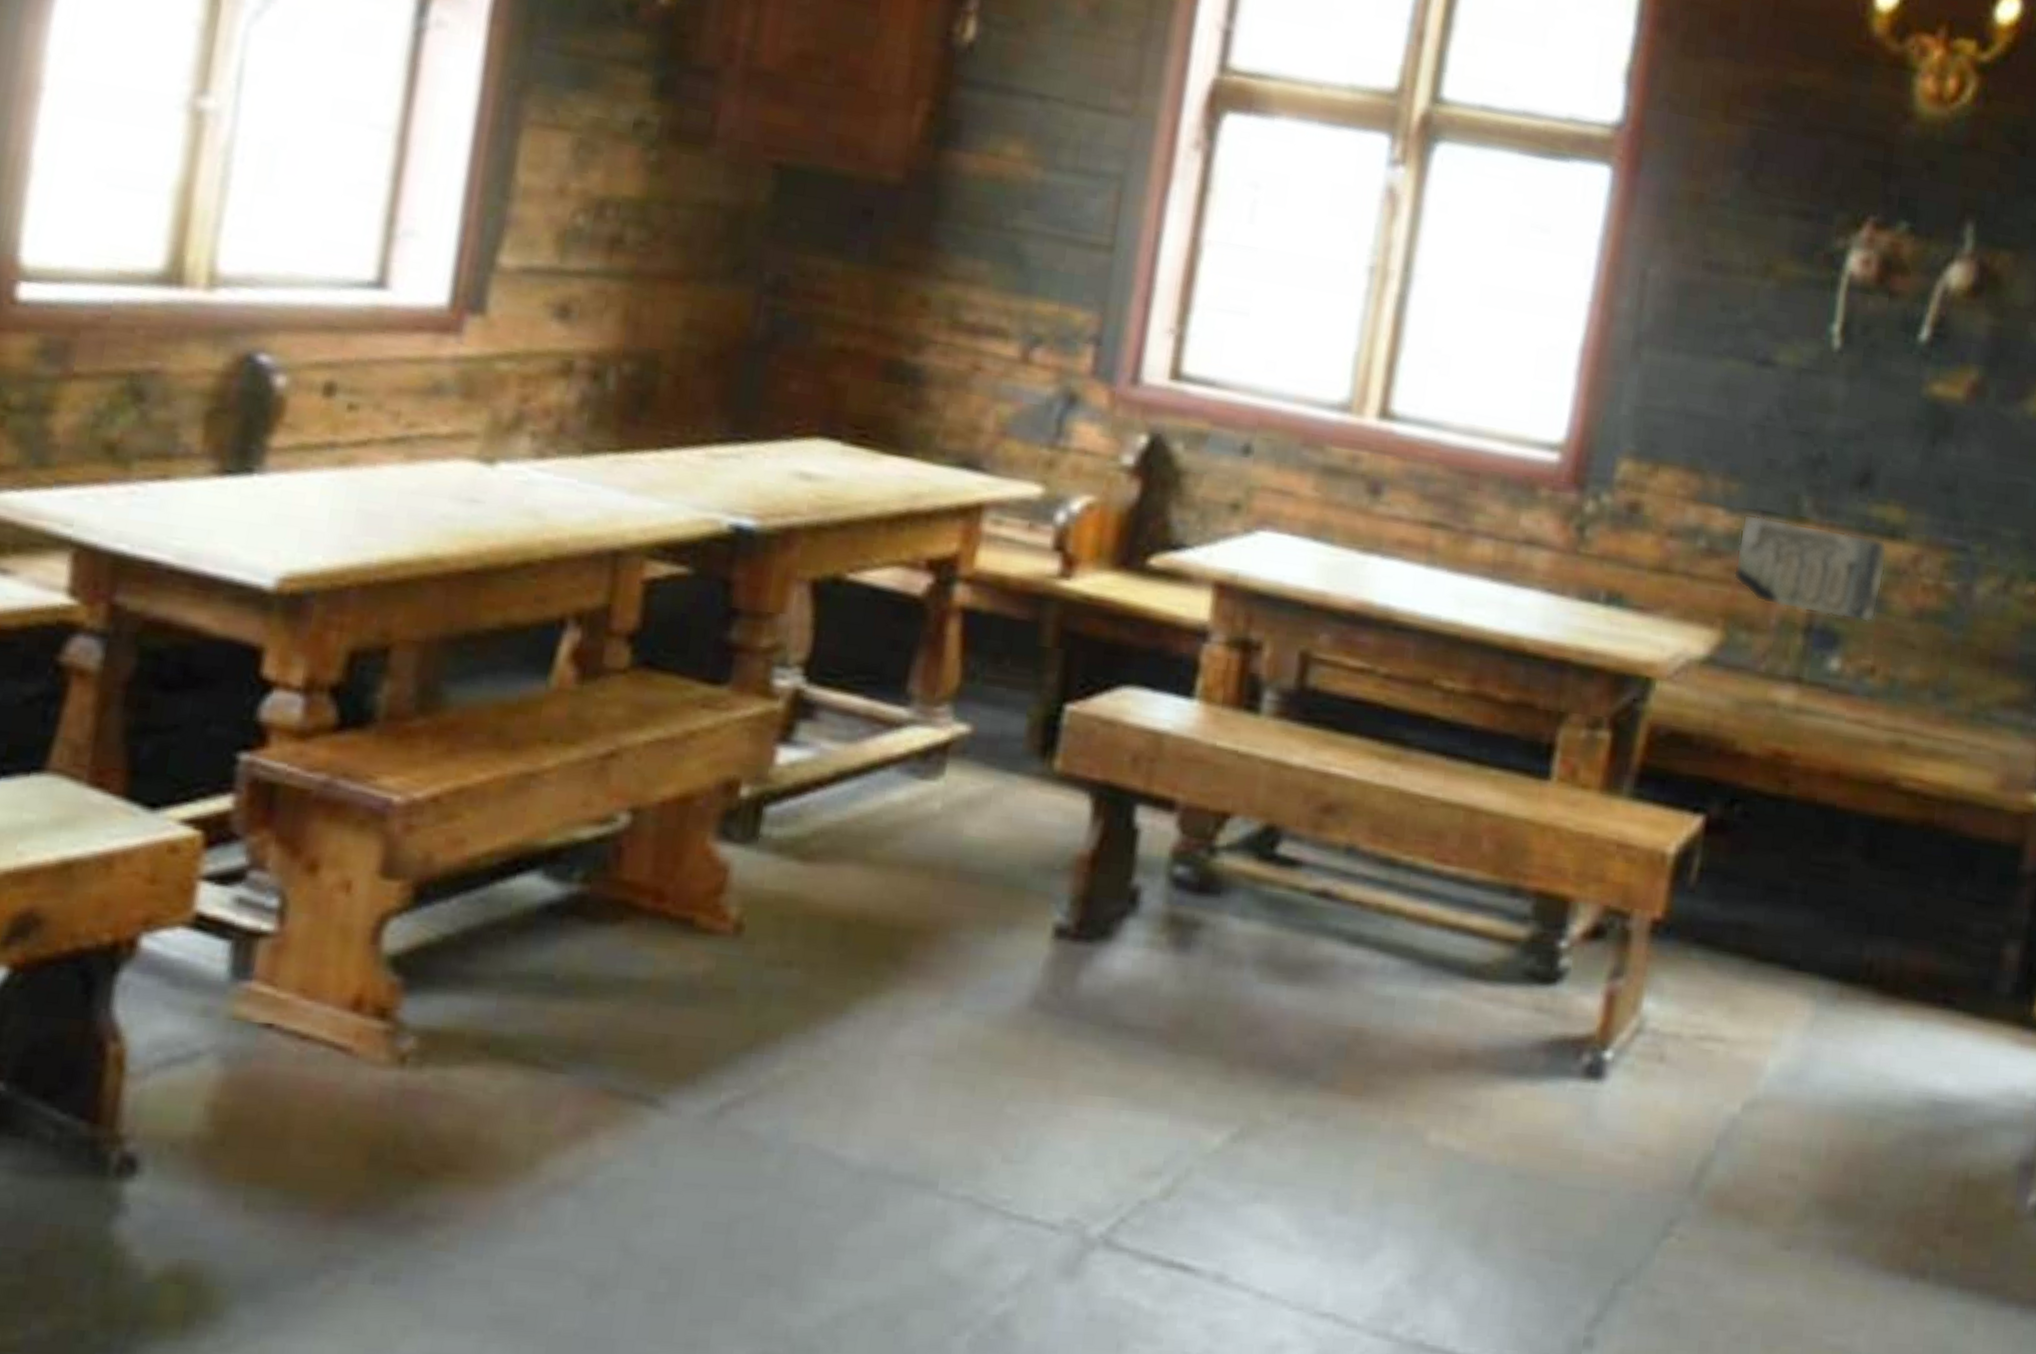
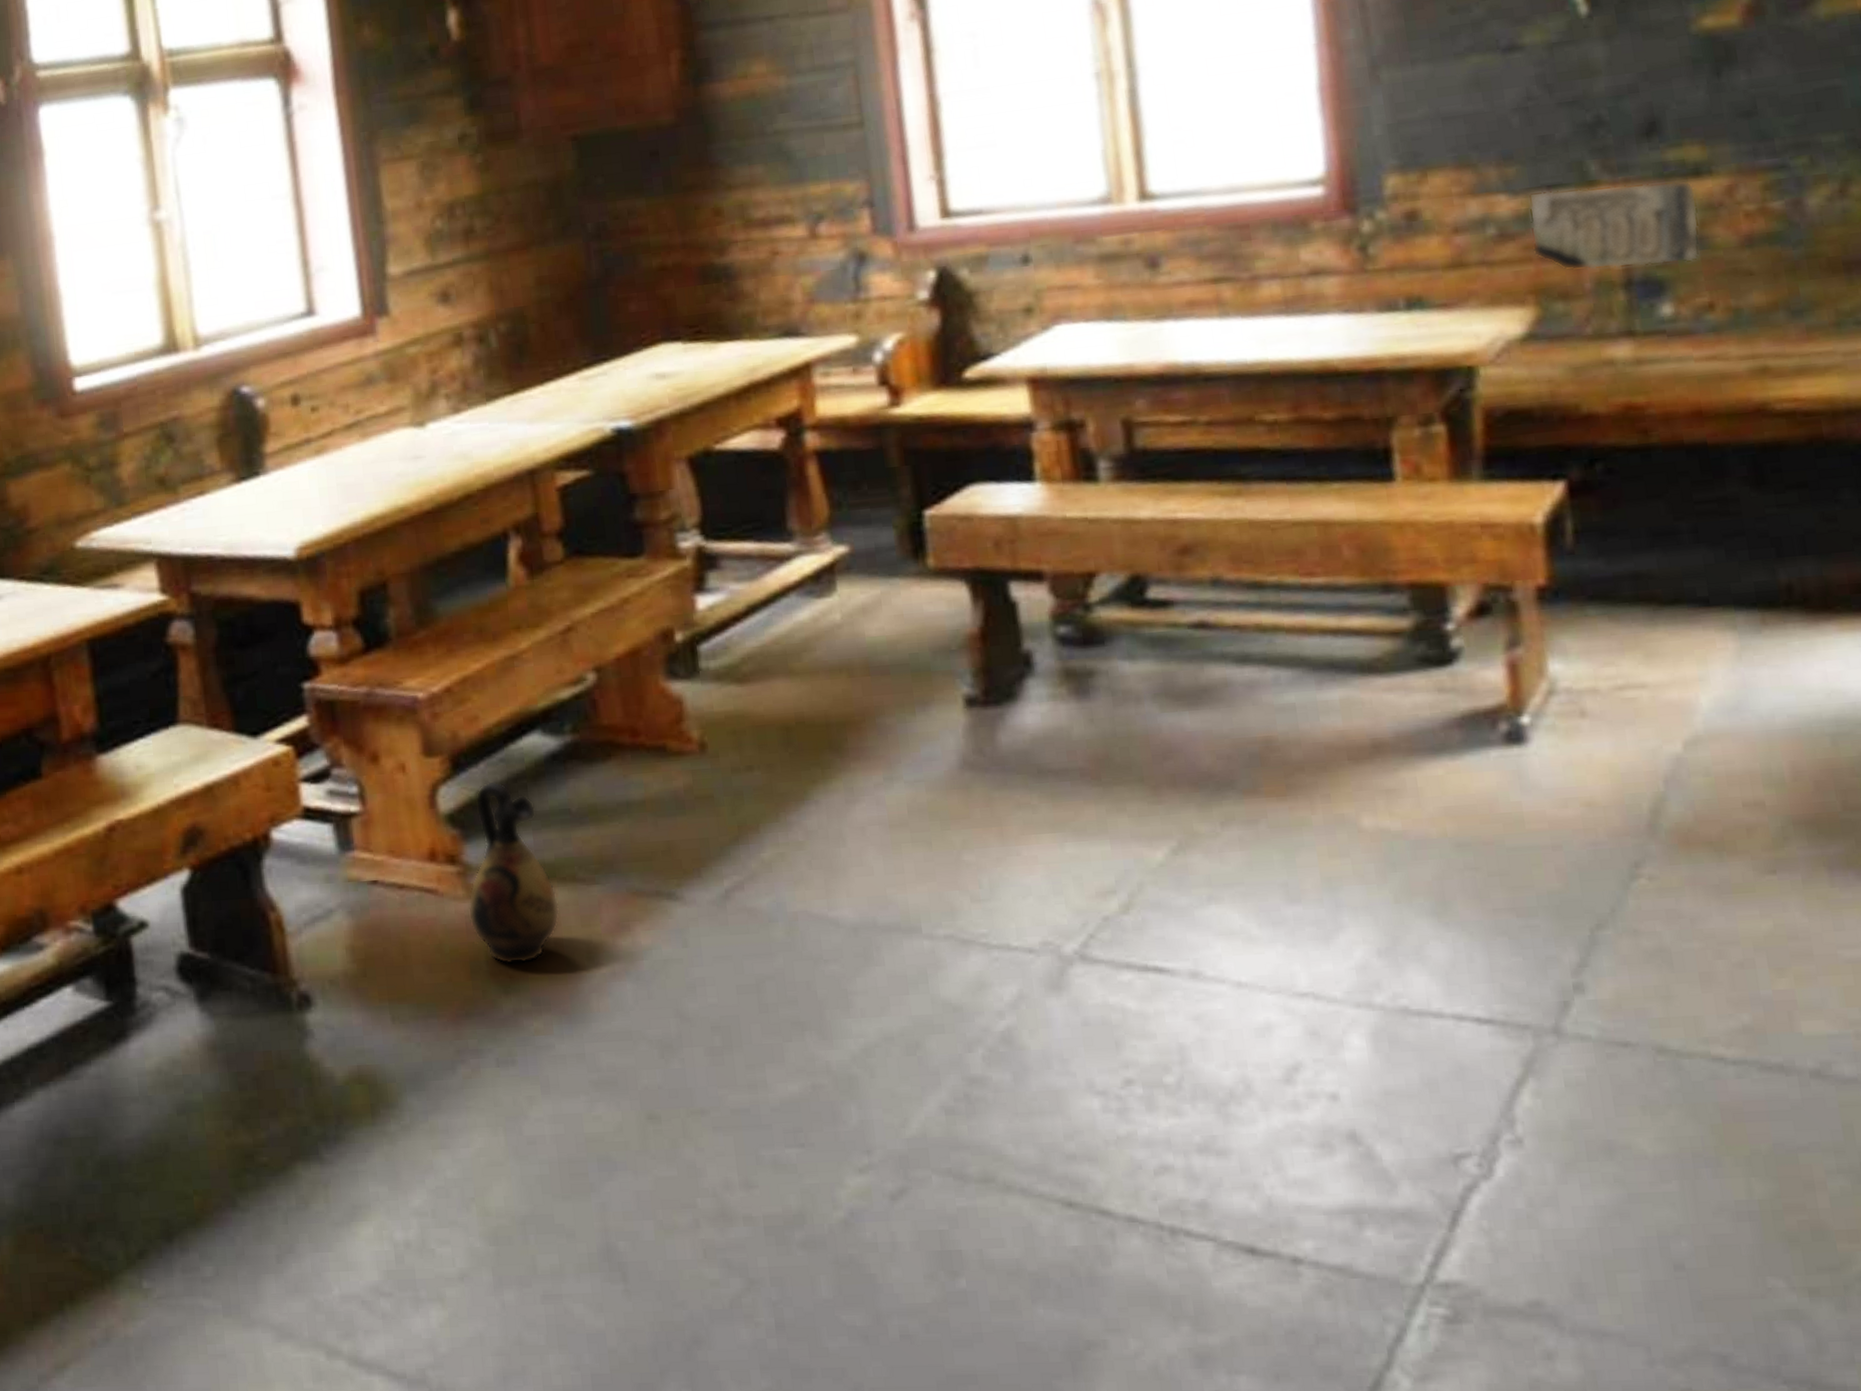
ceramic jug: none [384,923,510,1158] -> present [467,781,560,965]

